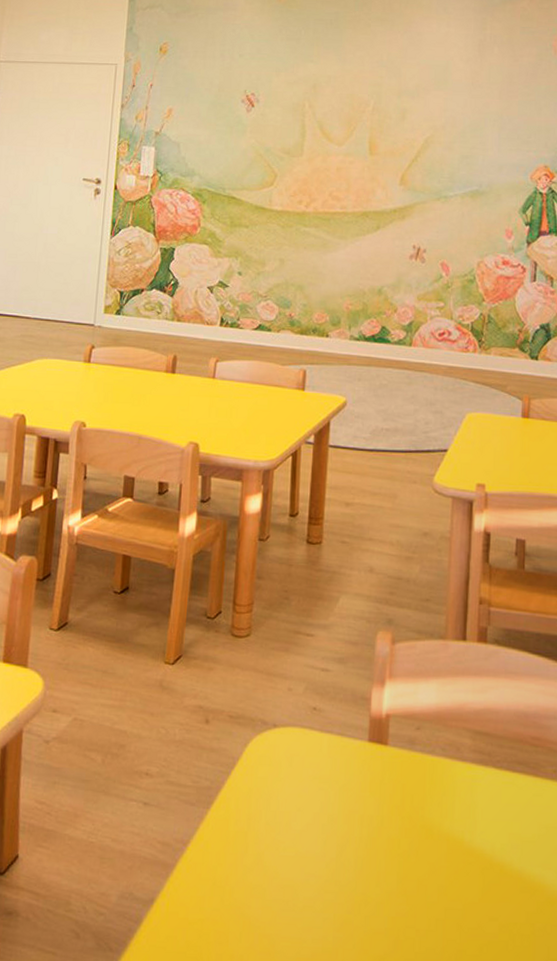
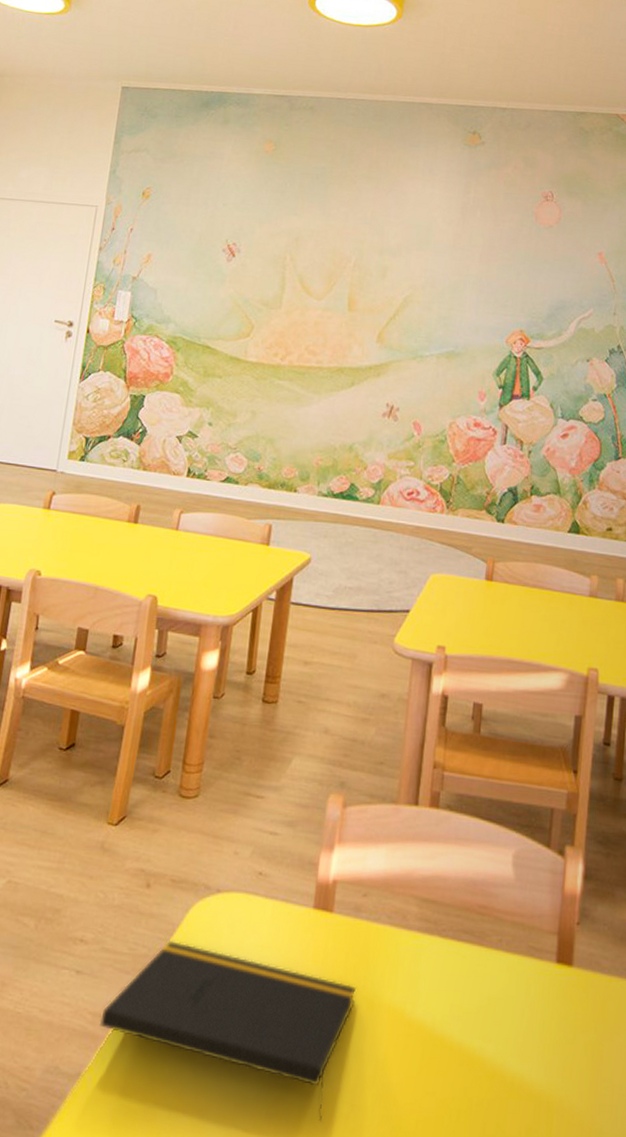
notepad: none [169,773,415,945] -> present [100,940,357,1121]

